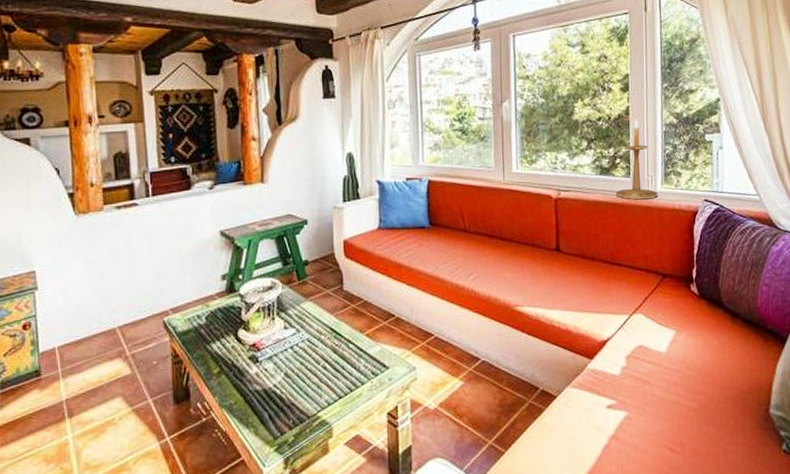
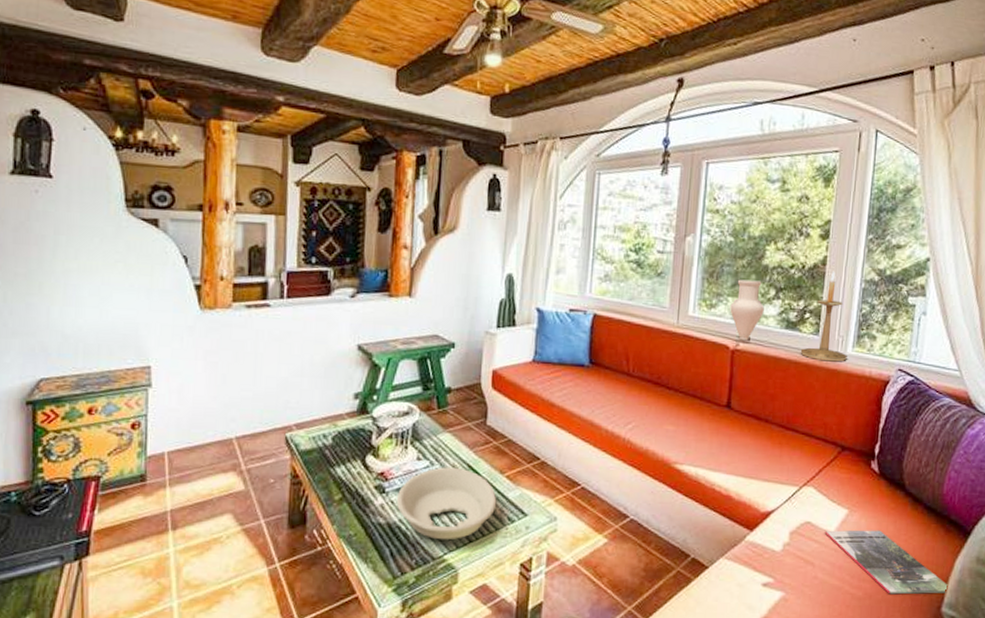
decorative bowl: none [269,331,360,399] -> present [396,467,497,540]
vase: none [549,134,579,189] -> present [730,279,764,341]
magazine: none [657,346,773,403] -> present [824,530,948,595]

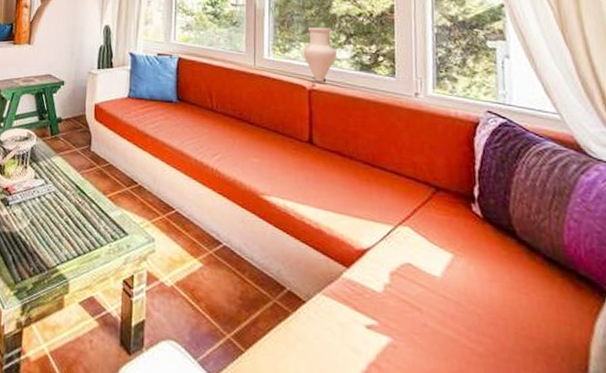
decorative bowl: present [396,467,497,540] -> none [17,185,101,252]
candlestick: present [800,271,847,362] -> none [378,18,429,103]
magazine: present [824,530,948,595] -> none [429,274,592,361]

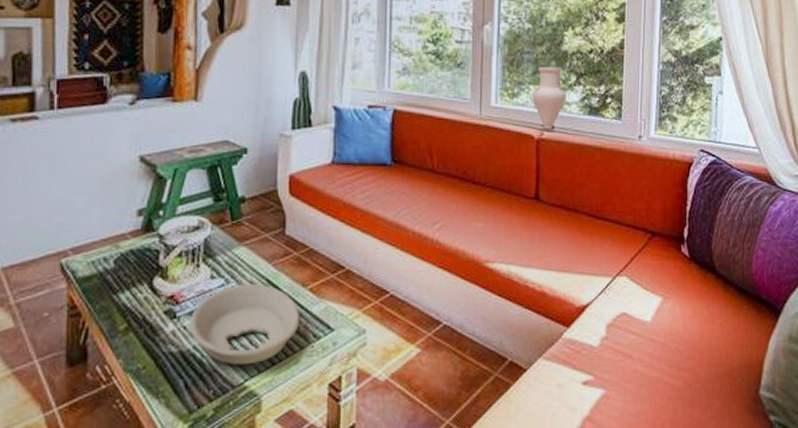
decorative bowl: none [17,185,101,252] -> present [189,283,300,365]

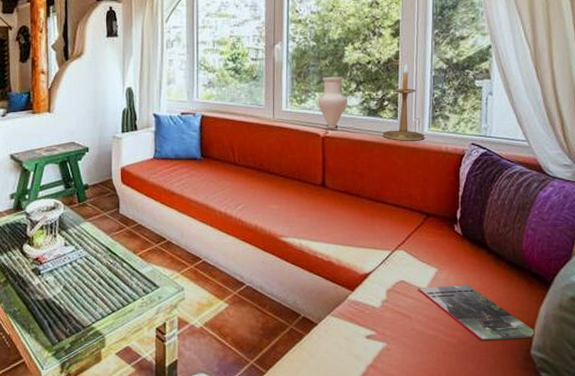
decorative bowl: present [189,283,300,365] -> none [50,250,133,311]
candlestick: none [604,54,650,146] -> present [382,63,425,141]
magazine: none [641,316,764,382] -> present [418,285,535,341]

